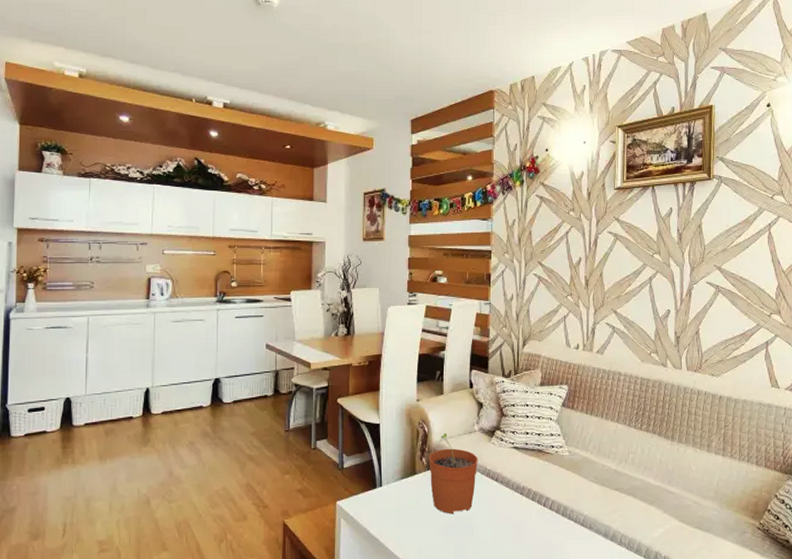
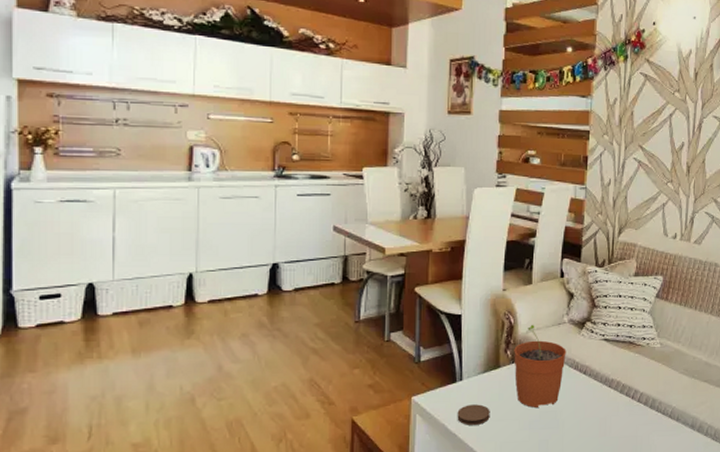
coaster: none [378,510,408,530] -> present [457,404,490,425]

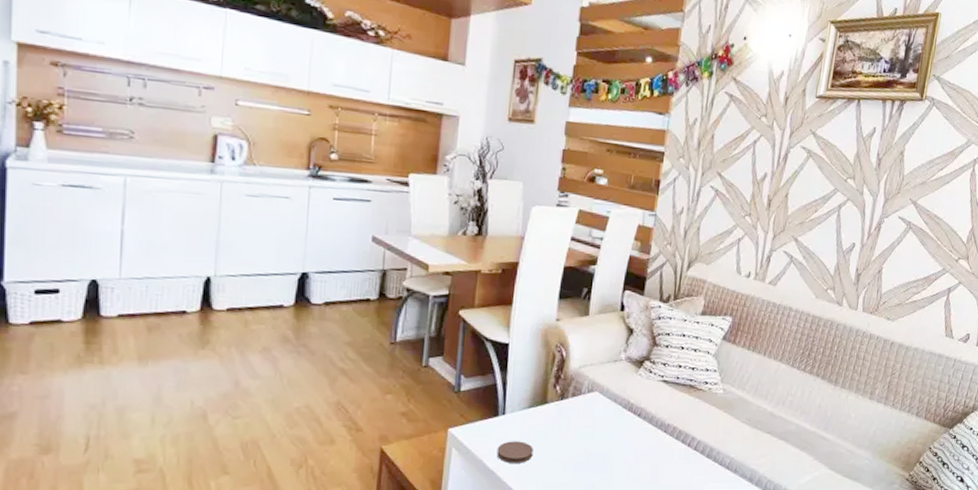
plant pot: present [514,325,566,407] -> none [562,360,621,449]

